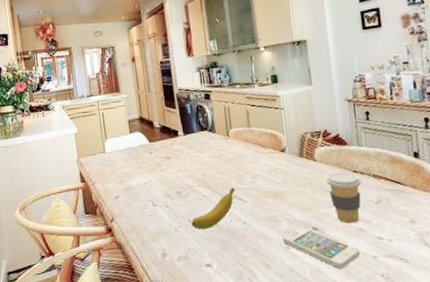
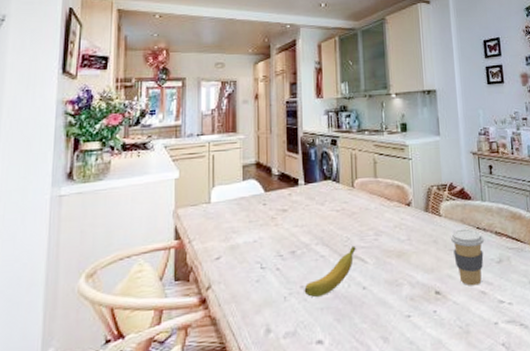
smartphone: present [282,227,361,269] -> none [404,291,482,339]

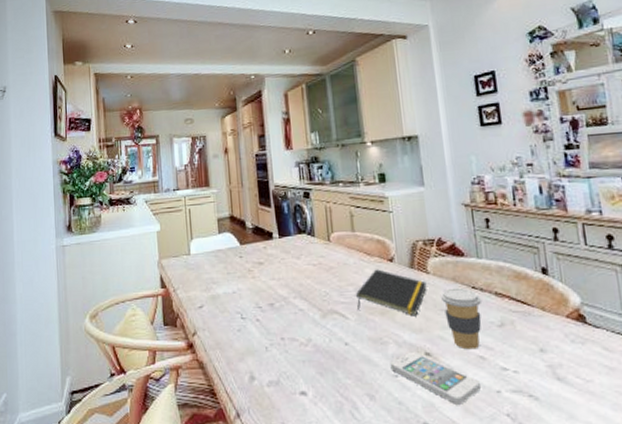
banana: present [304,245,356,298] -> none [284,301,336,350]
notepad: none [376,213,439,257] -> present [356,269,427,317]
smartphone: none [404,291,482,339] -> present [390,351,482,405]

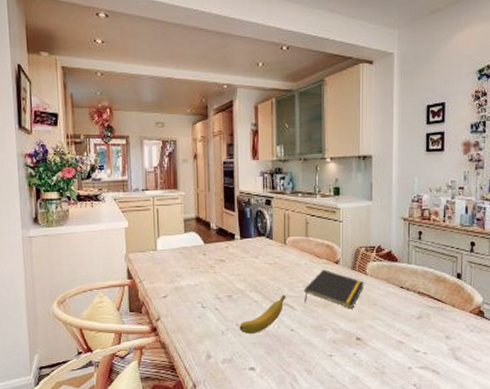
banana: none [284,301,336,350] -> present [239,294,286,335]
smartphone: present [390,351,482,405] -> none [327,337,398,377]
coffee cup: present [440,287,482,350] -> none [374,287,407,336]

